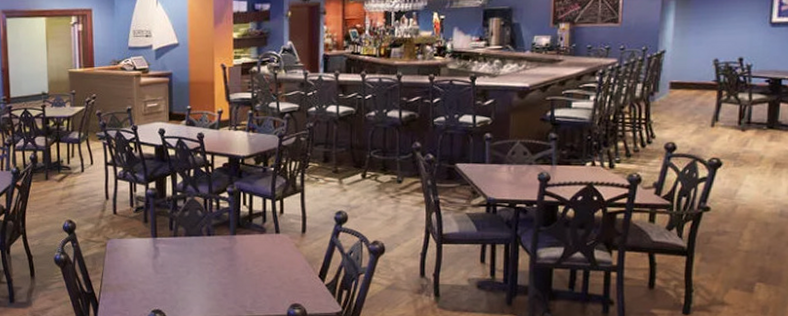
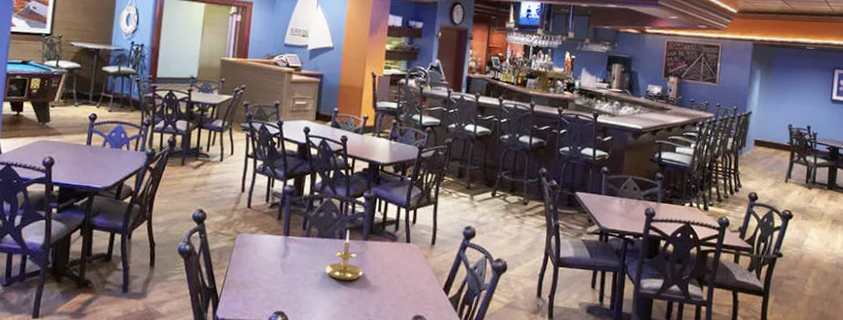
candle holder: none [197,226,234,276] -> present [326,230,363,281]

